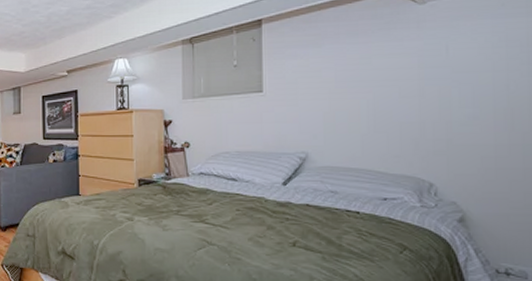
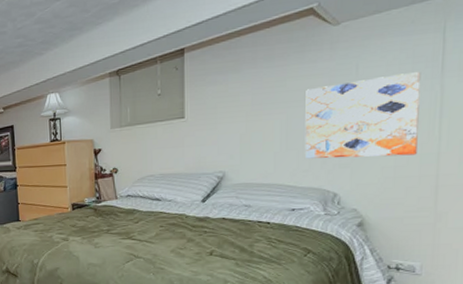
wall art: none [393,55,519,145] -> present [305,71,421,159]

